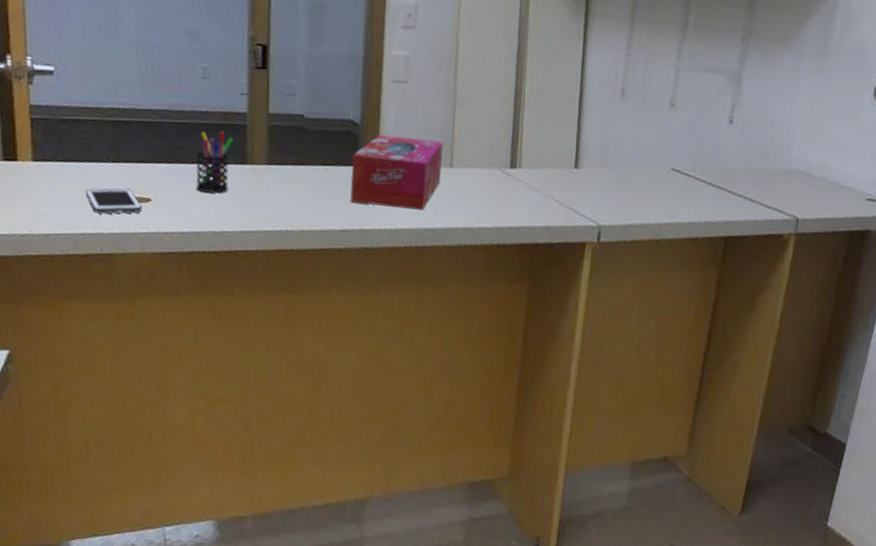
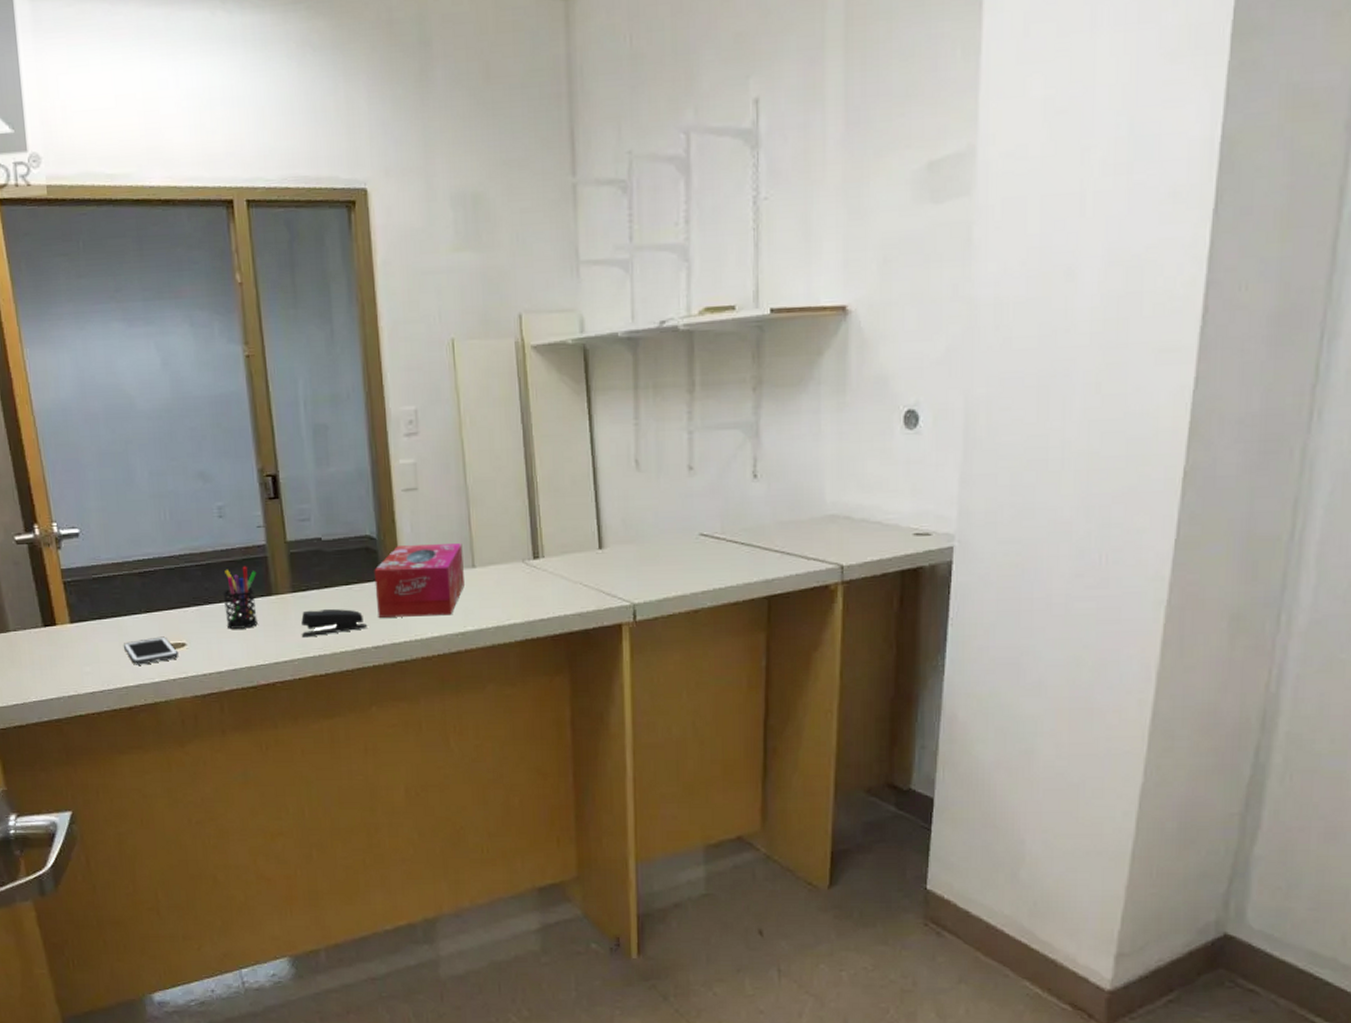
stapler: none [270,184,339,212] -> present [301,608,368,638]

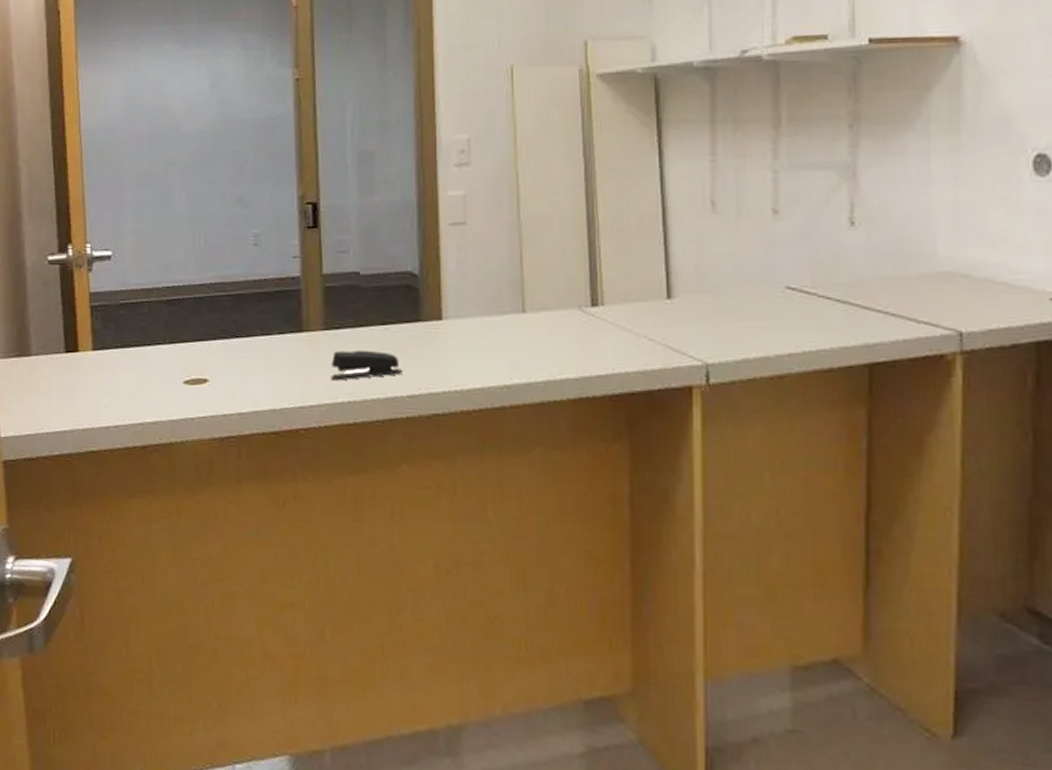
cell phone: present [123,636,179,665] -> none [143,370,200,400]
pen holder: present [222,566,258,629] -> none [251,298,289,367]
tissue box: present [374,543,464,618] -> none [414,285,513,365]

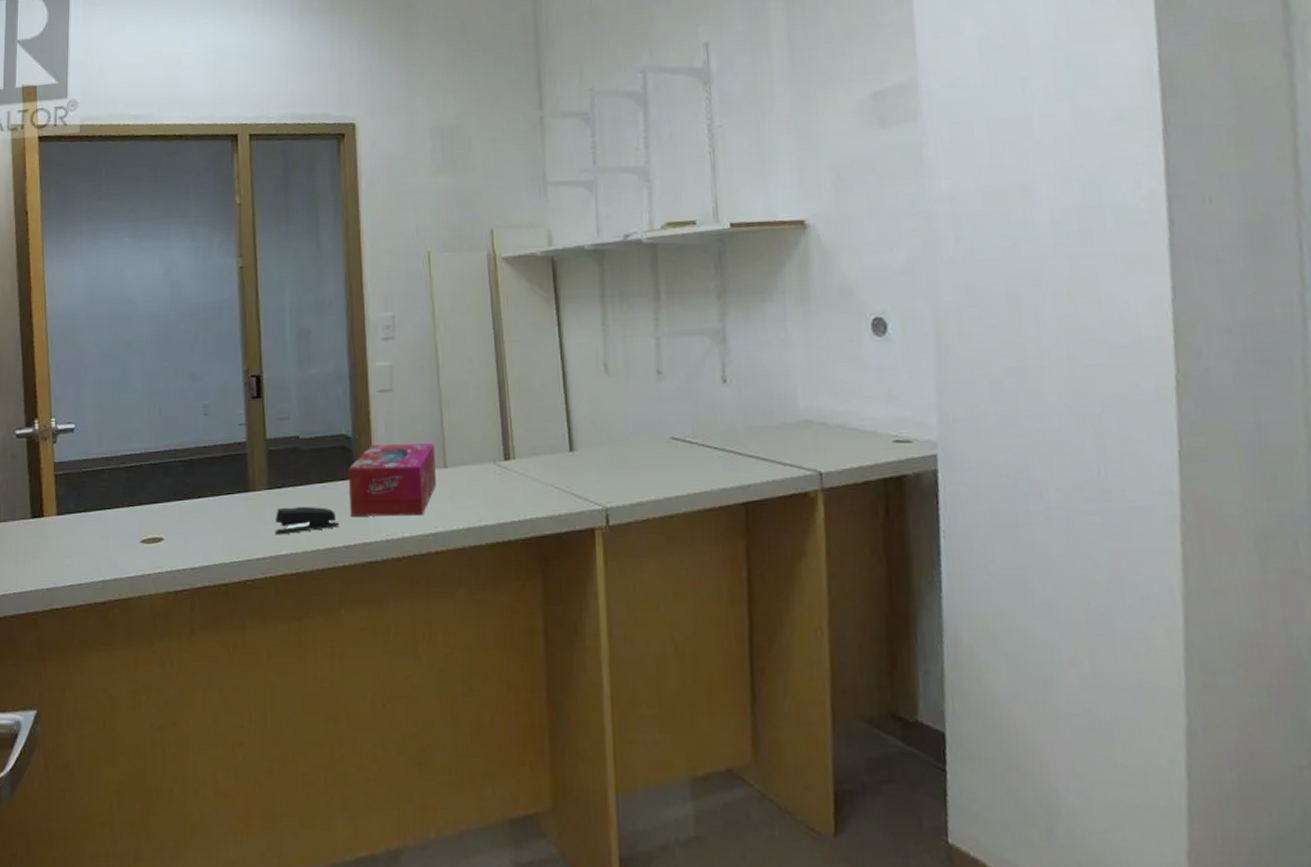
tissue box: none [414,285,513,365] -> present [348,444,436,516]

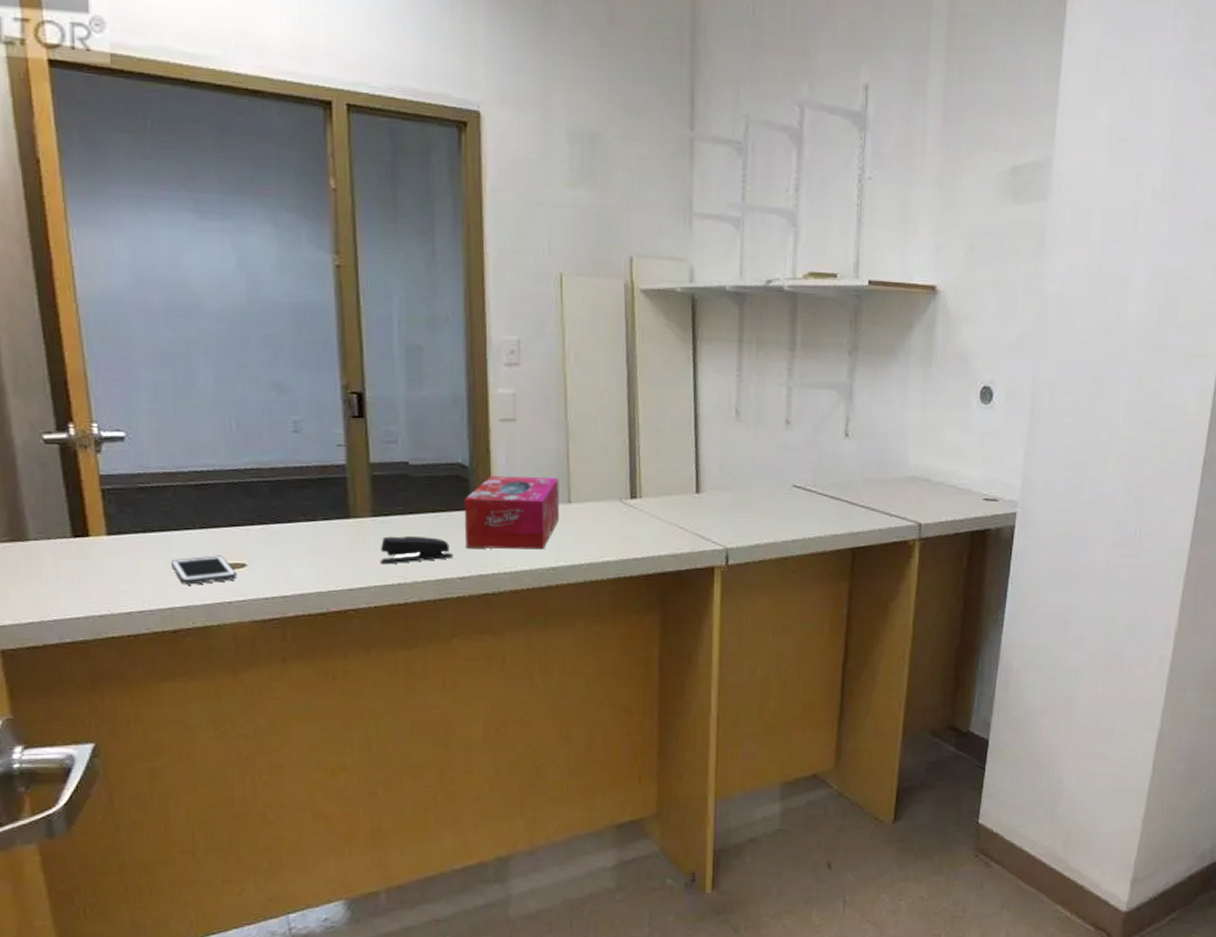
cell phone: none [103,530,156,559] -> present [170,555,237,585]

